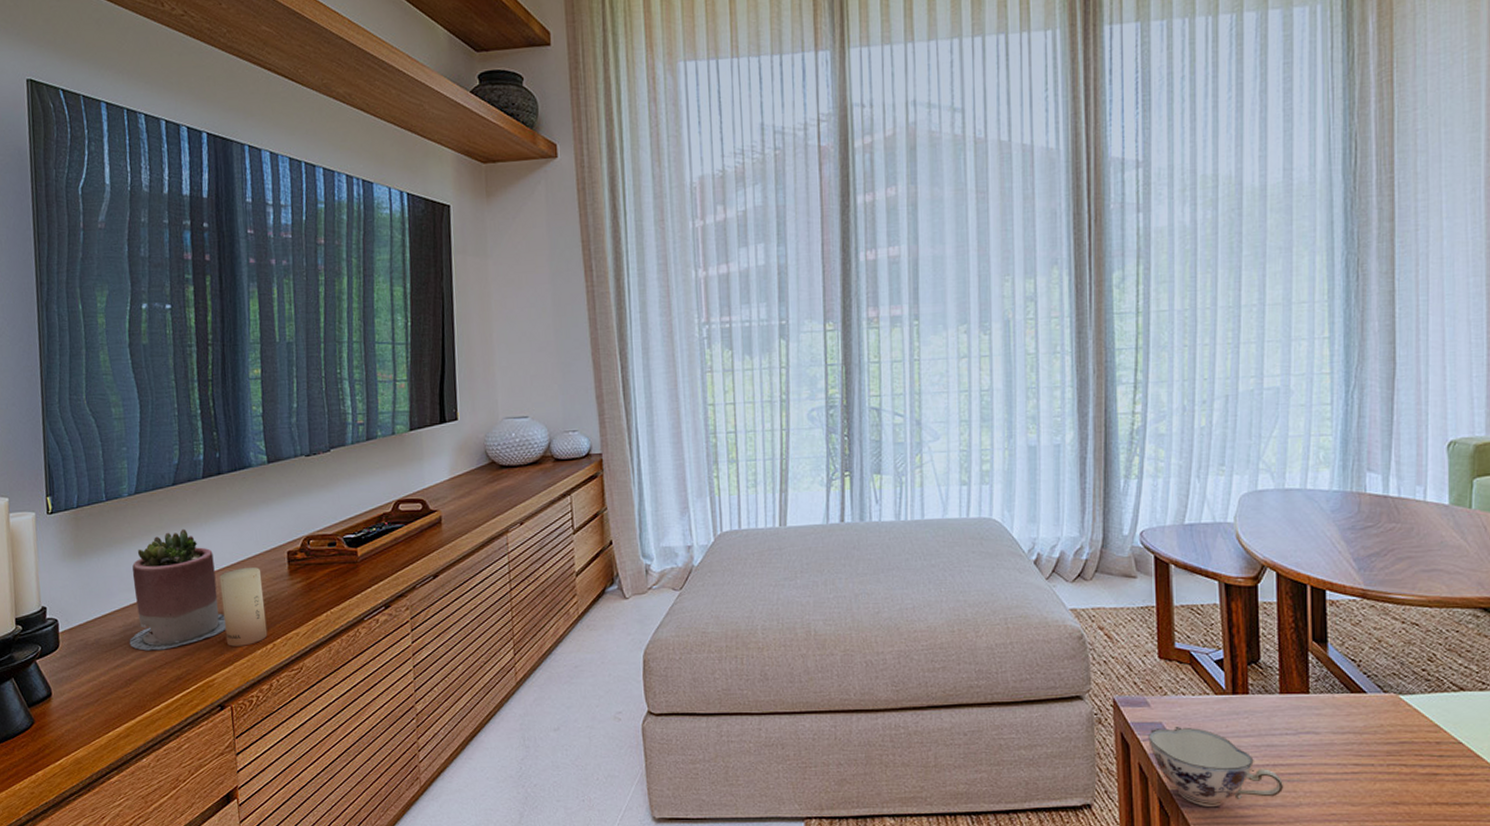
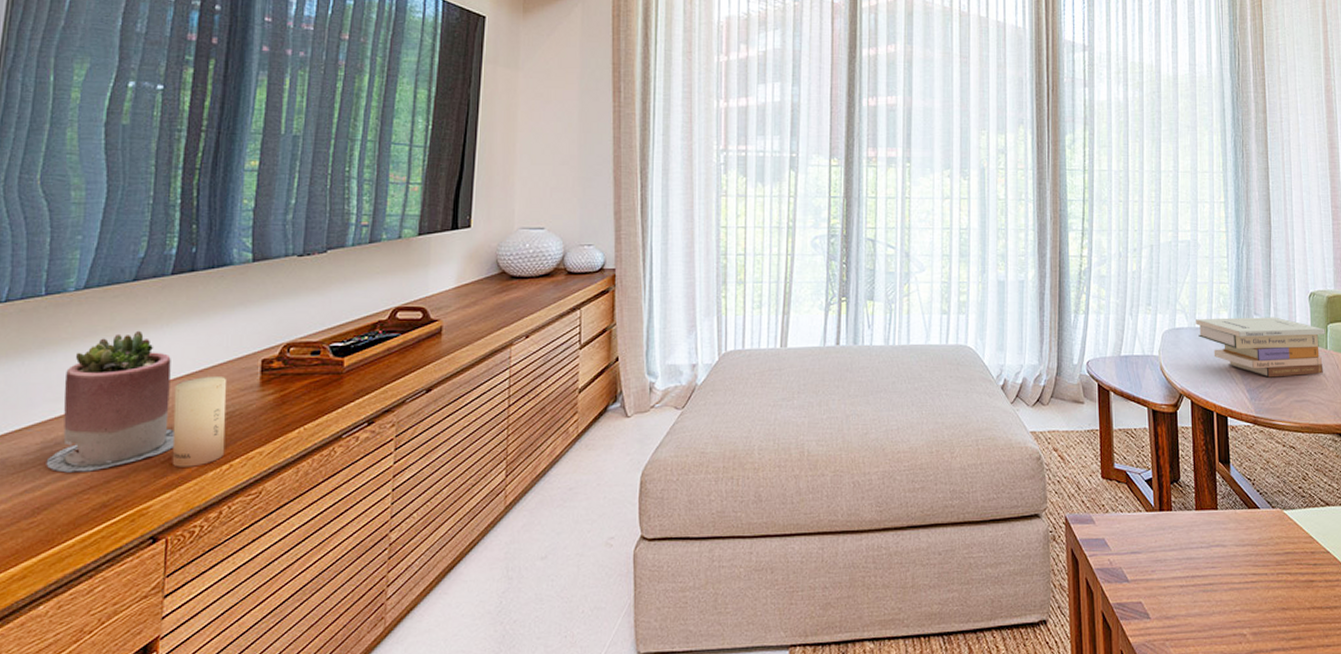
teacup: present [1148,725,1284,808] -> none [1093,541,1201,619]
books: none [1285,472,1470,544] -> present [1196,317,1325,378]

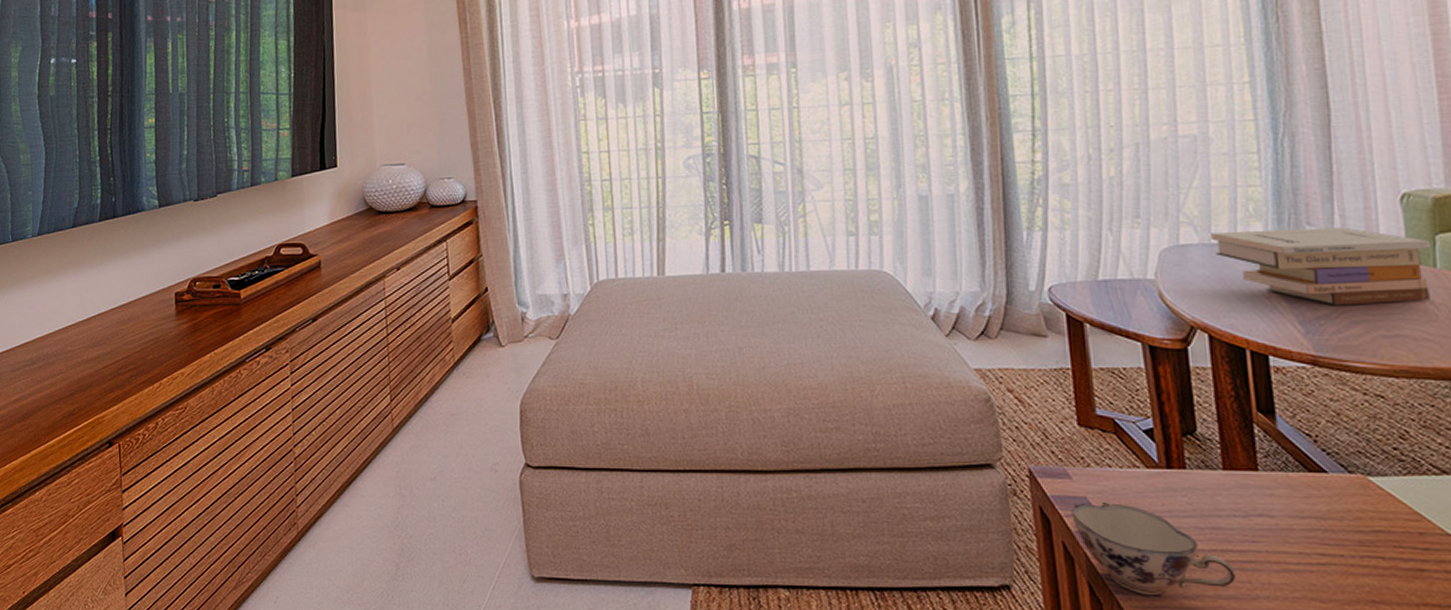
succulent planter: present [46,330,174,473] -> none [27,269,116,386]
candle: present [171,375,227,467] -> none [111,307,155,384]
teacup: none [1093,541,1201,619] -> present [1071,501,1237,596]

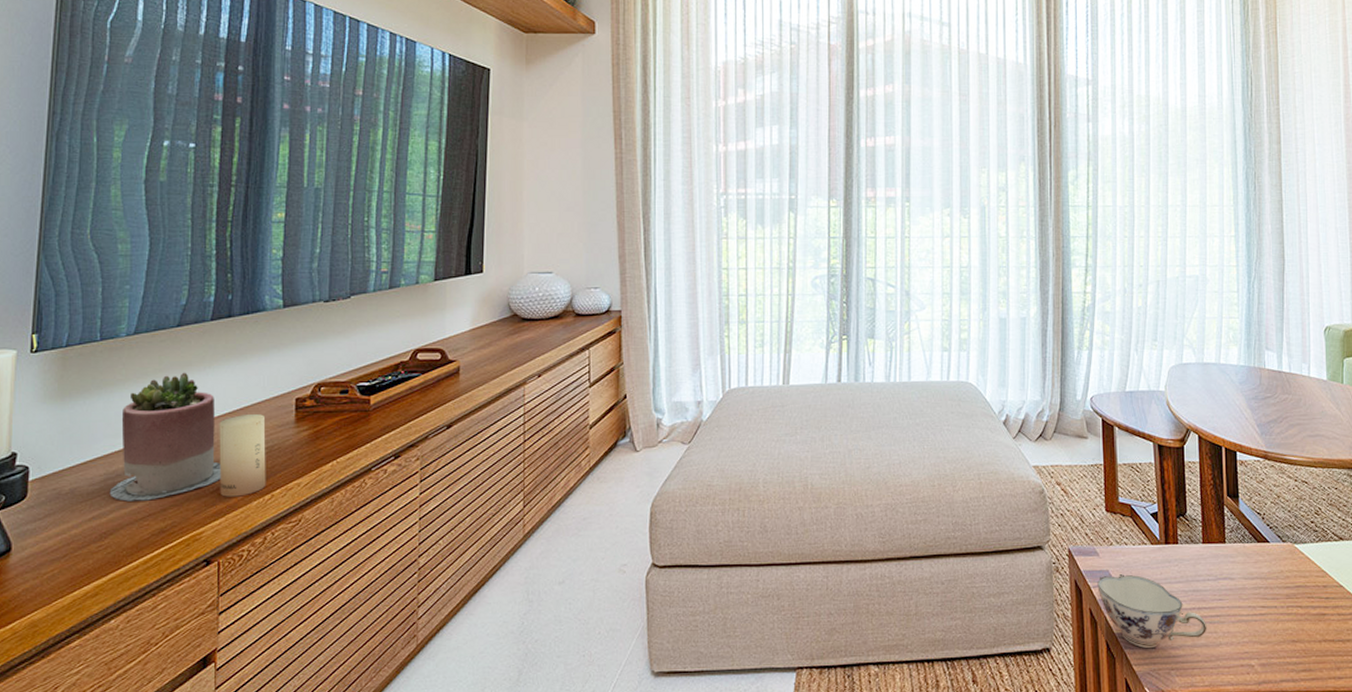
succulent planter: none [27,269,116,386] -> present [109,372,221,501]
candle: none [111,307,155,384] -> present [219,413,266,497]
books: present [1211,227,1432,306] -> none [1204,351,1341,413]

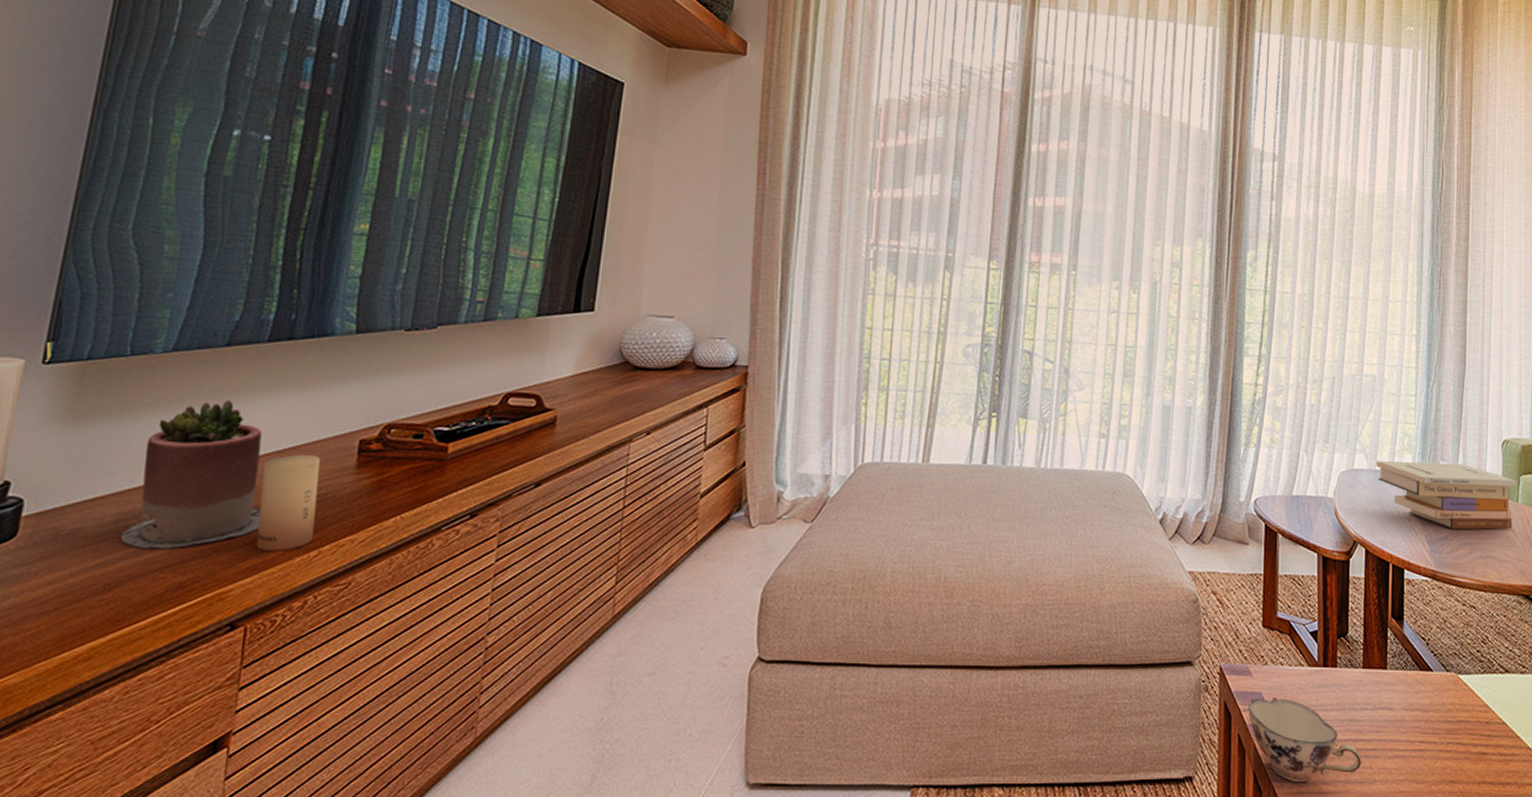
books: none [1204,351,1341,413] -> present [1376,461,1517,530]

